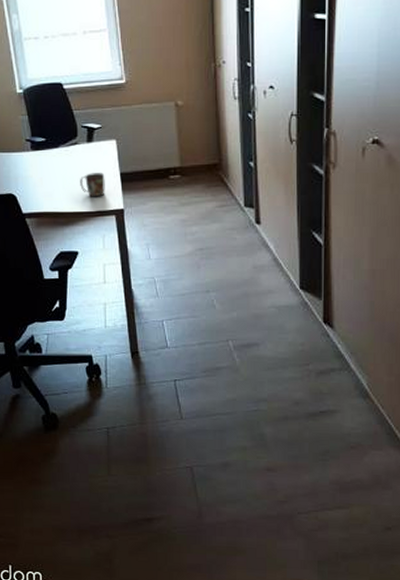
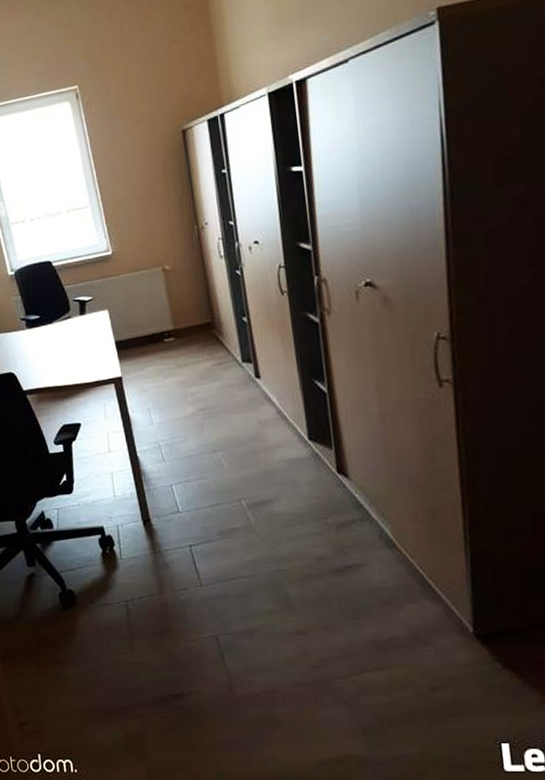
mug: present [80,173,105,197] -> none [76,343,102,368]

